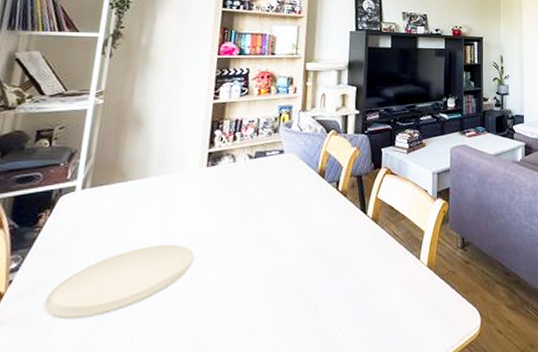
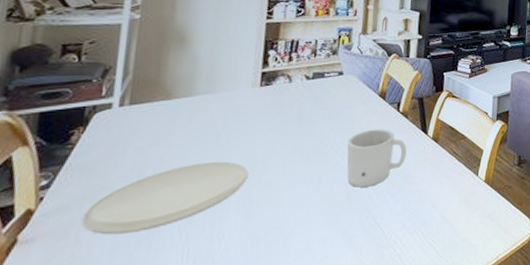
mug: none [287,209,347,272] -> present [346,129,407,187]

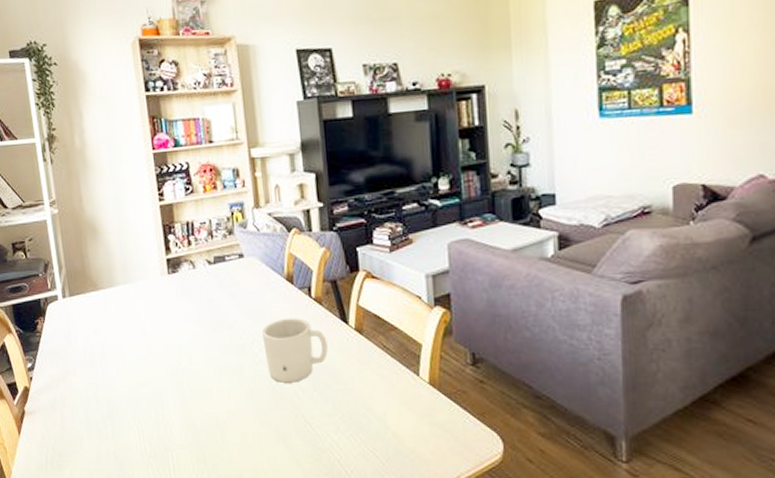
plate: present [81,161,249,235] -> none [61,350,177,413]

